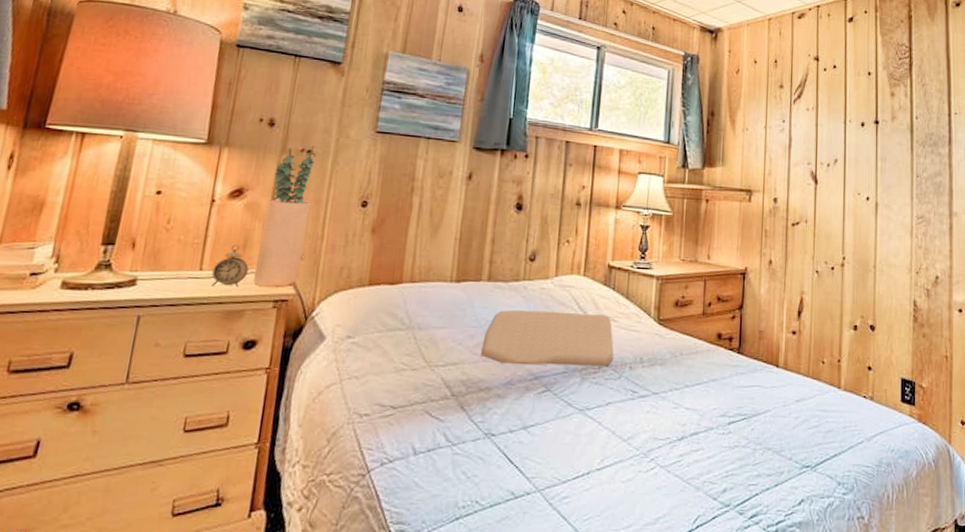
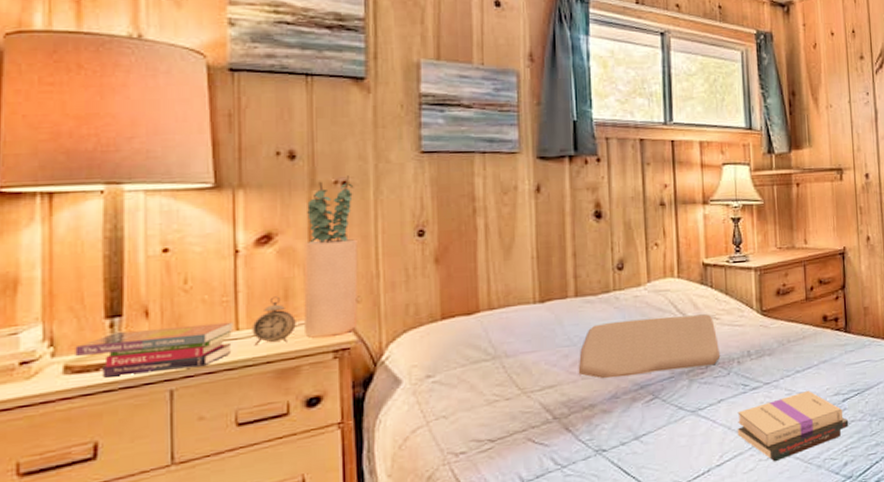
books: none [72,258,199,299] -> present [75,321,234,378]
books: none [620,407,732,476] -> present [737,391,849,462]

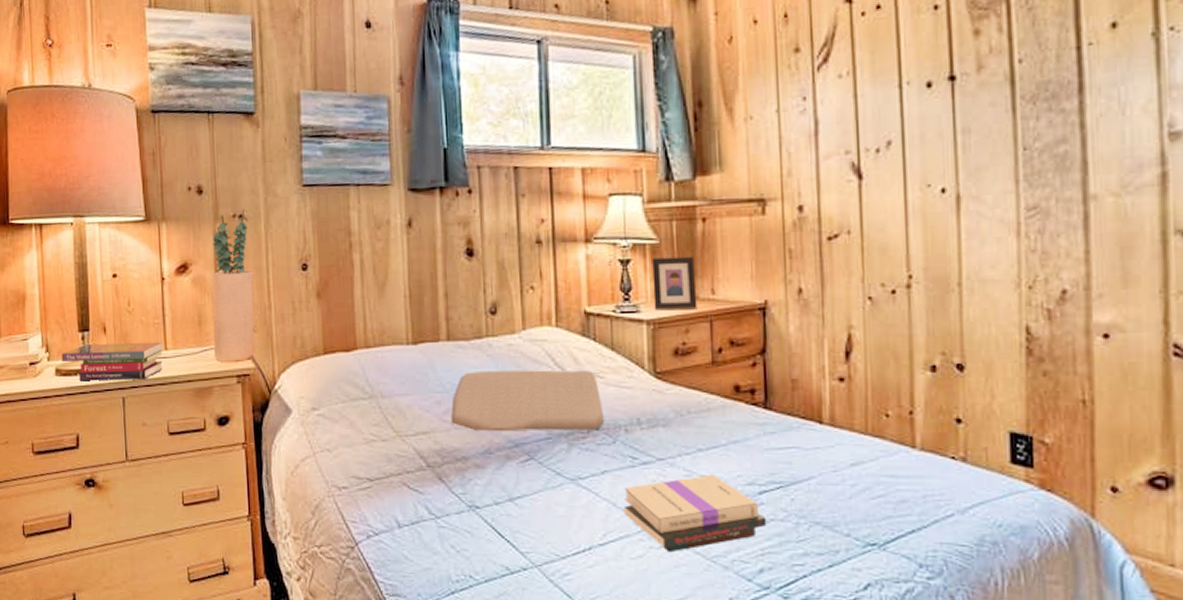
alarm clock: present [252,296,296,346] -> none [176,321,208,365]
picture frame: none [758,214,794,259] -> present [652,256,698,311]

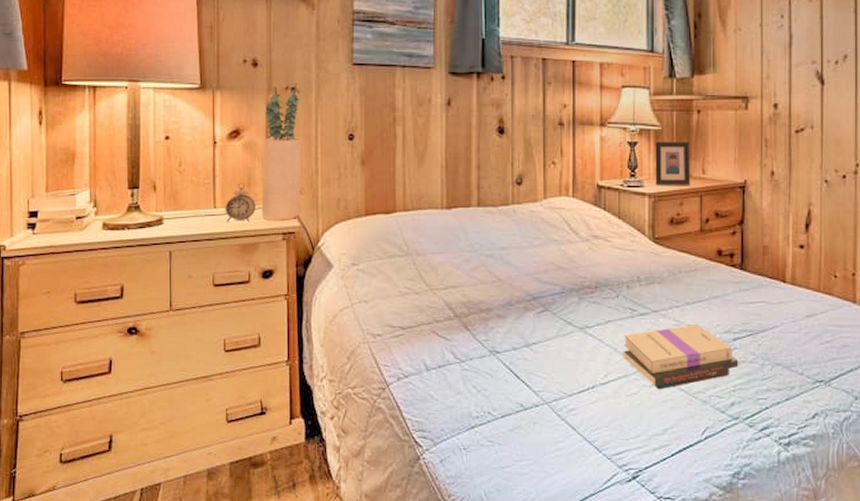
books: present [61,342,163,382] -> none [109,200,212,236]
alarm clock: none [176,321,208,365] -> present [225,182,256,222]
cushion: present [451,370,605,432] -> none [477,233,610,287]

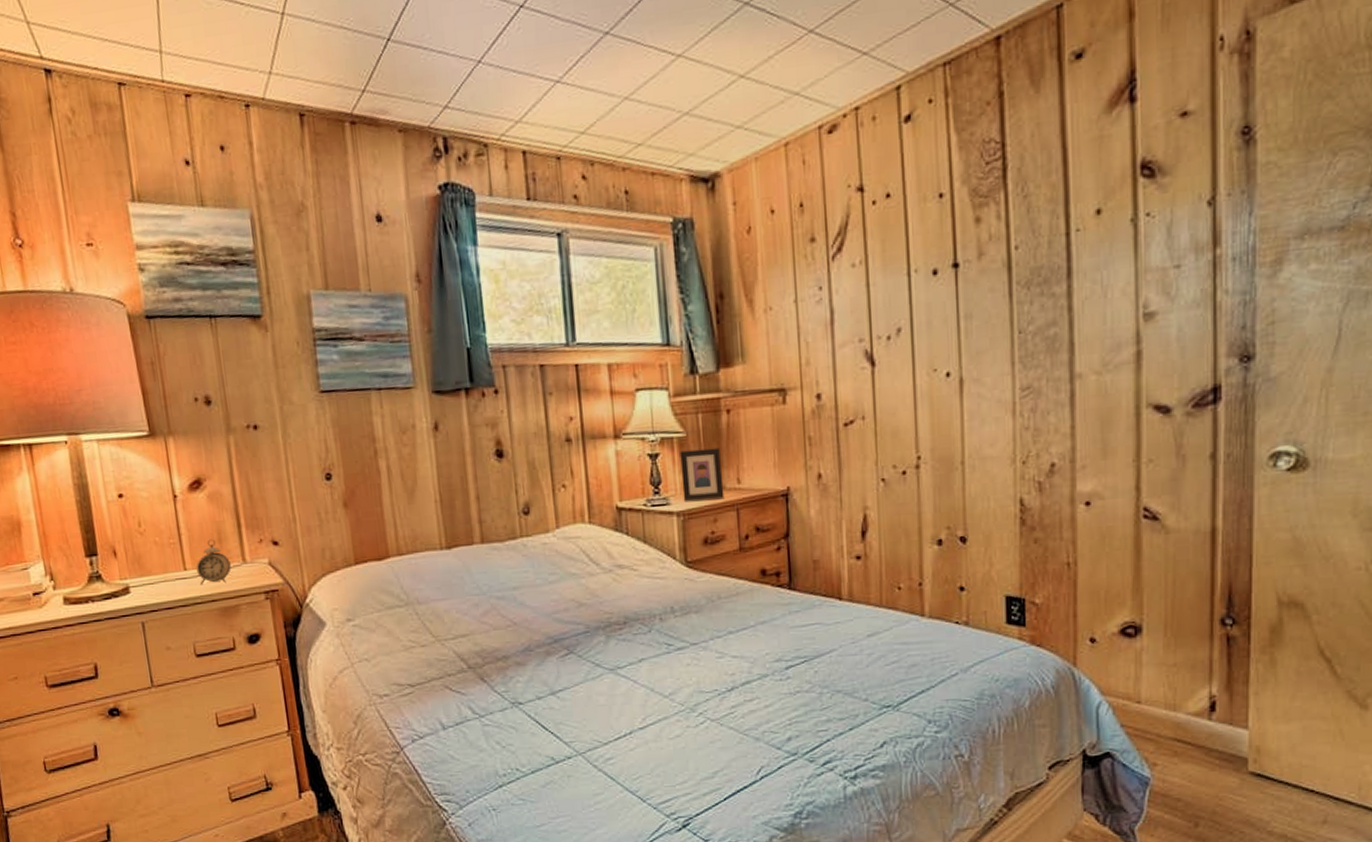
vase: present [262,82,302,220] -> none [226,419,282,579]
books: present [623,324,739,390] -> none [661,655,794,730]

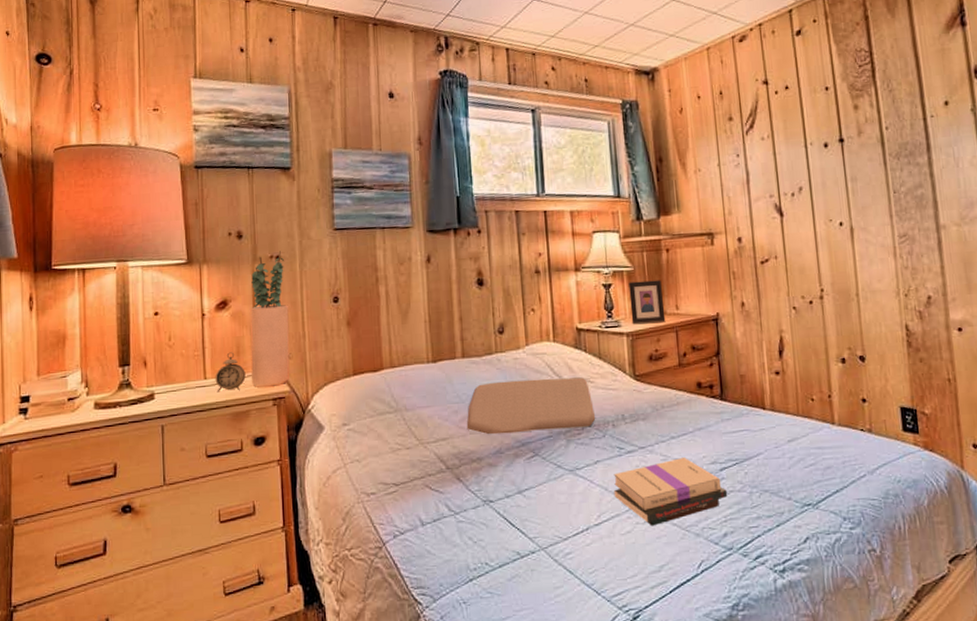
vase: none [226,419,282,579] -> present [250,251,290,387]
cushion: none [489,564,640,630] -> present [466,377,596,435]
books: none [661,655,794,730] -> present [613,458,728,526]

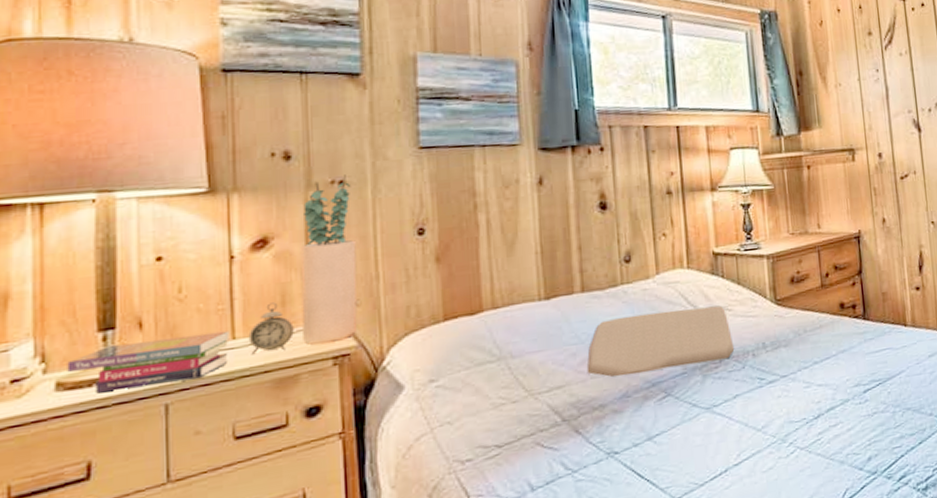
books: none [101,372,203,413] -> present [67,330,230,394]
books: present [613,458,728,526] -> none [754,382,872,459]
picture frame: present [628,280,666,325] -> none [768,198,807,246]

